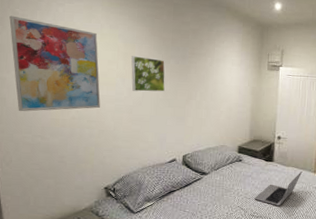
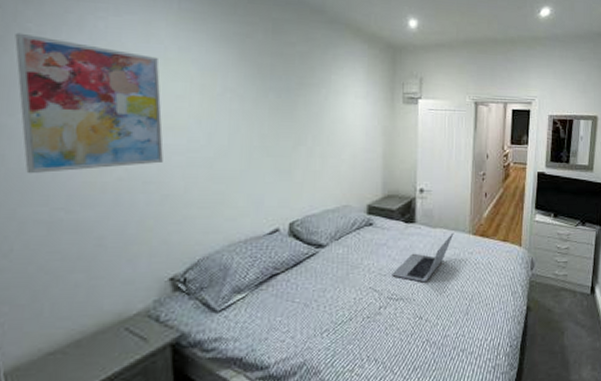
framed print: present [131,56,165,92] -> none [211,88,262,137]

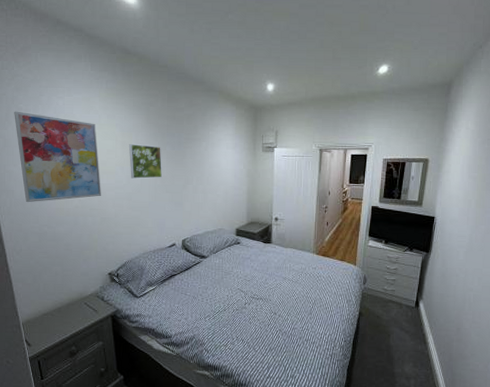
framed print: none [211,88,262,137] -> present [129,144,162,179]
laptop: present [392,232,454,283] -> none [254,251,301,288]

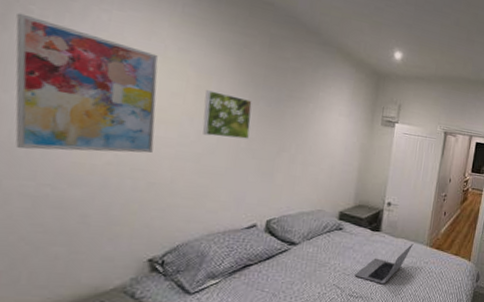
laptop: none [254,251,301,288] -> present [354,243,414,285]

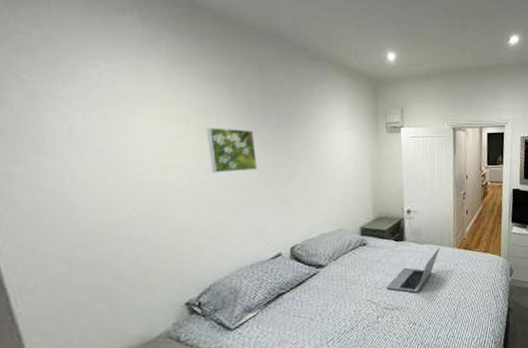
wall art: present [15,12,158,153] -> none [12,83,168,217]

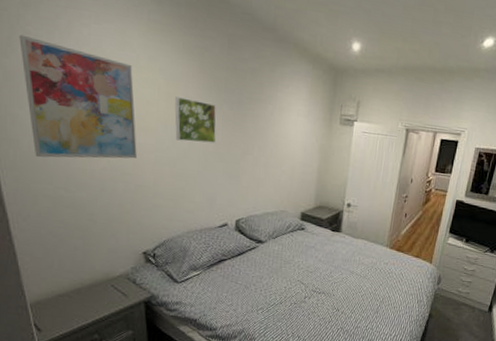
wall art: none [12,83,168,217] -> present [19,34,137,159]
laptop: present [386,247,440,293] -> none [317,244,374,283]

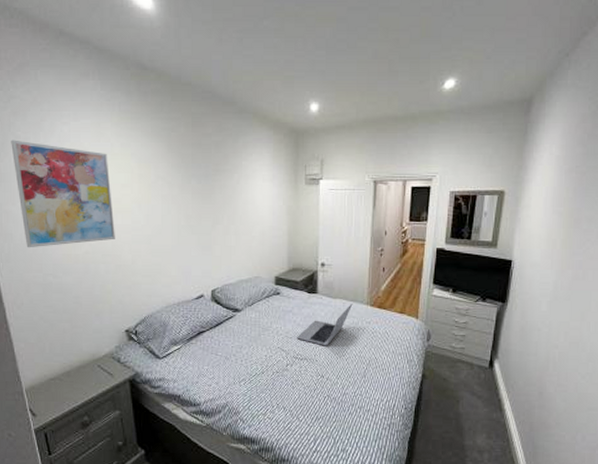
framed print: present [175,97,217,143] -> none [147,177,186,218]
laptop: none [317,244,374,283] -> present [297,303,353,346]

